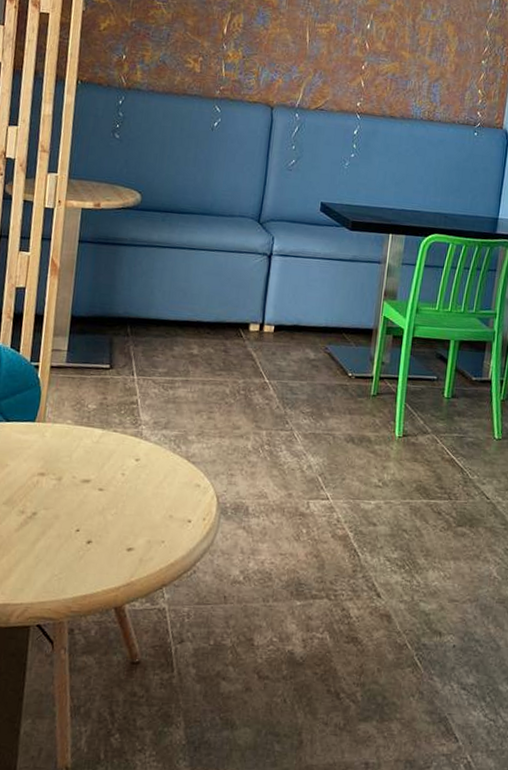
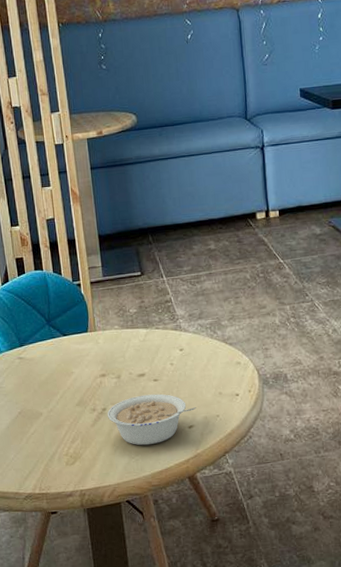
legume: none [36,504,141,564] -> present [107,394,197,446]

